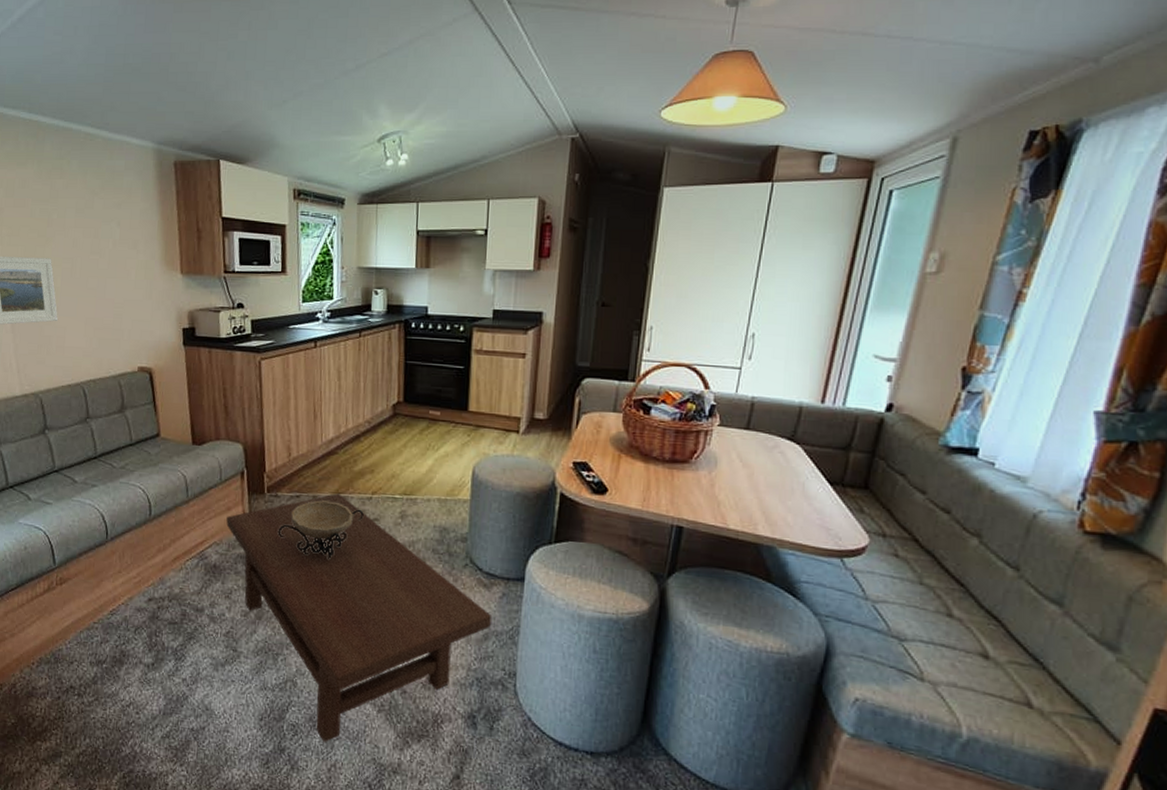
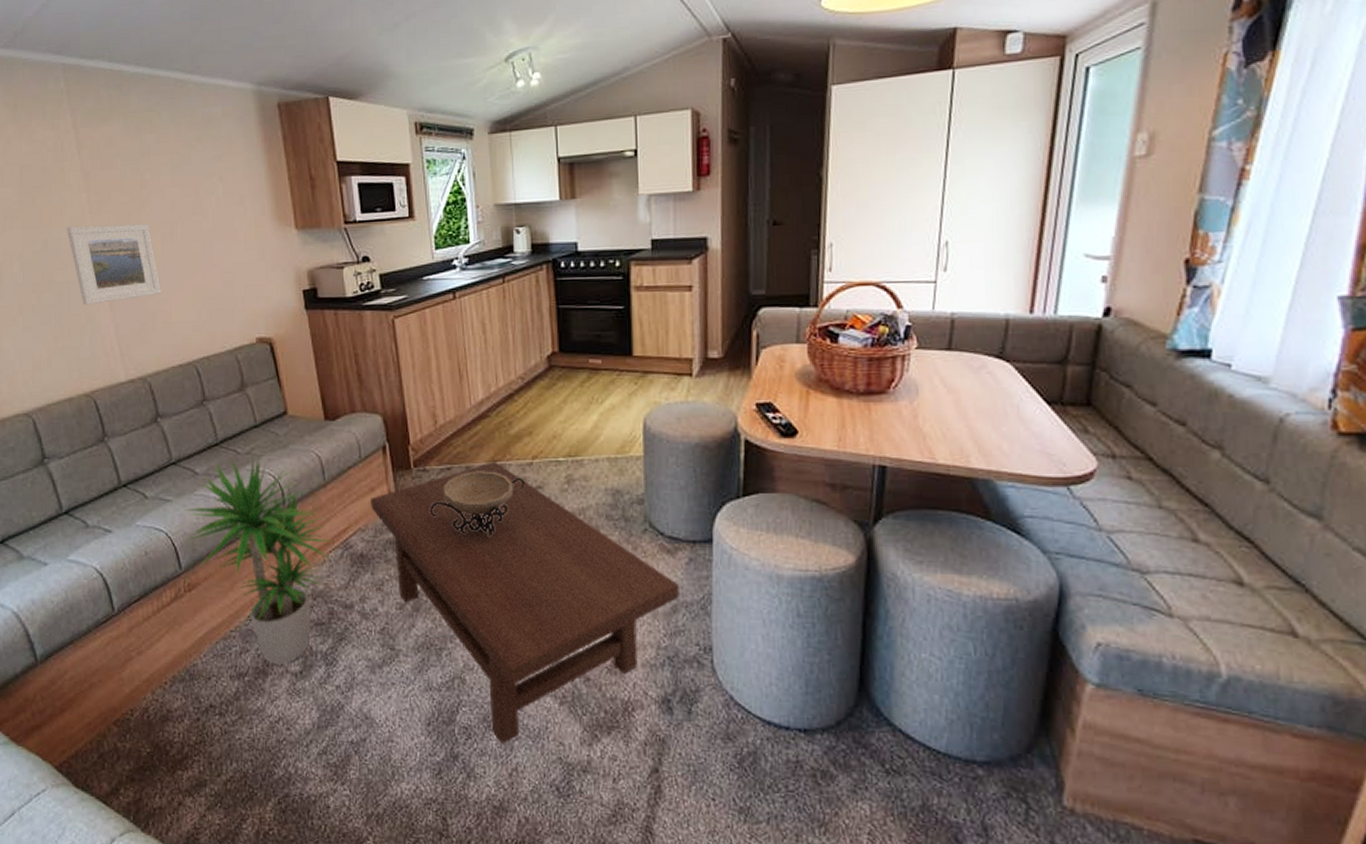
potted plant: none [60,468,190,656] -> present [182,454,332,665]

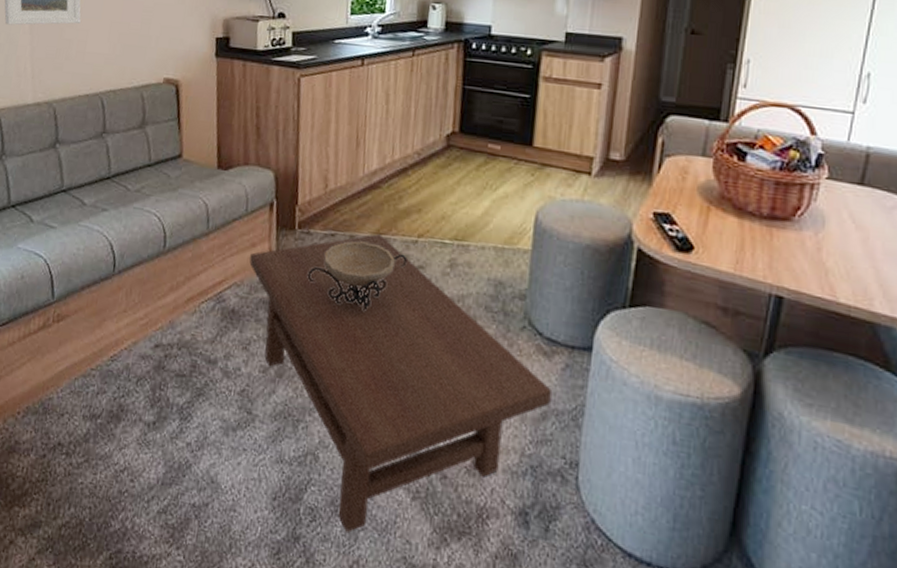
potted plant: present [182,454,332,665] -> none [61,192,206,412]

